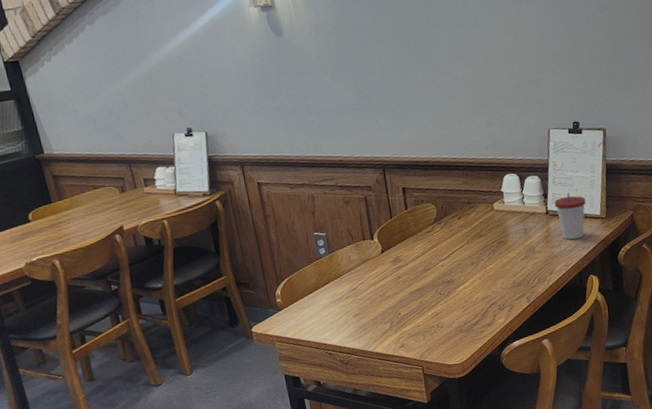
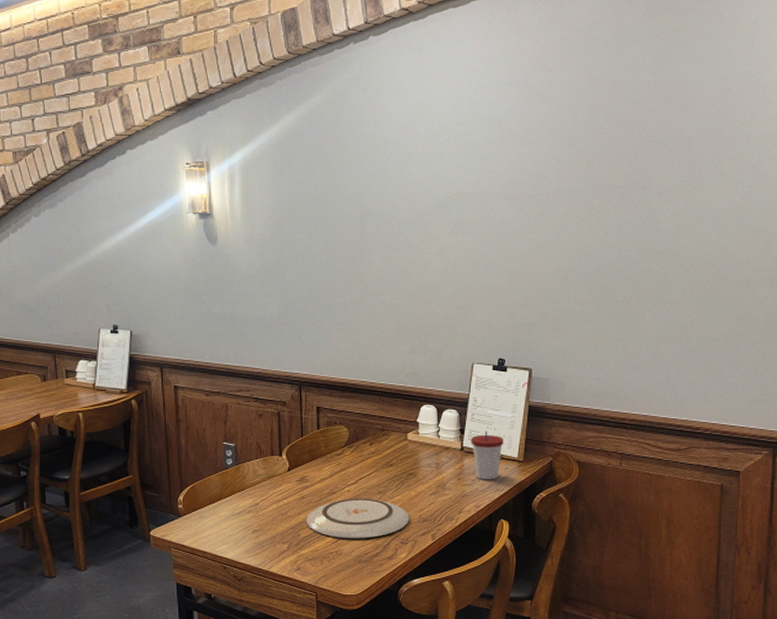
plate: none [404,270,504,312] -> present [306,498,410,539]

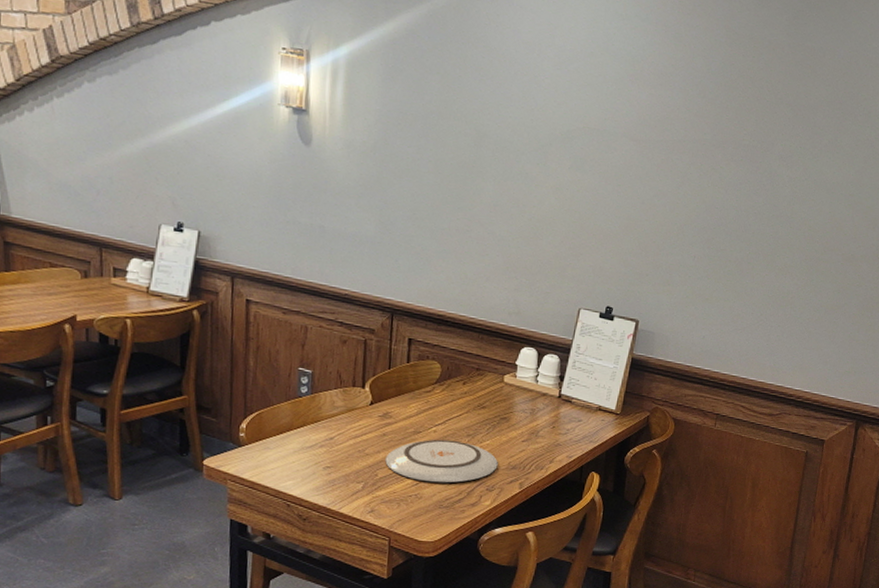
cup: present [471,430,504,480] -> none [569,379,603,431]

